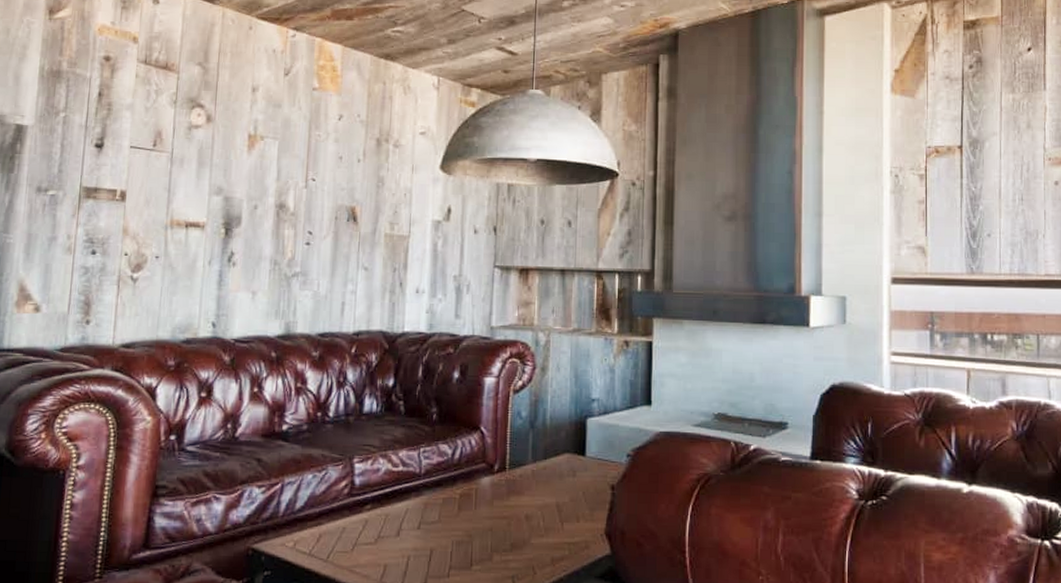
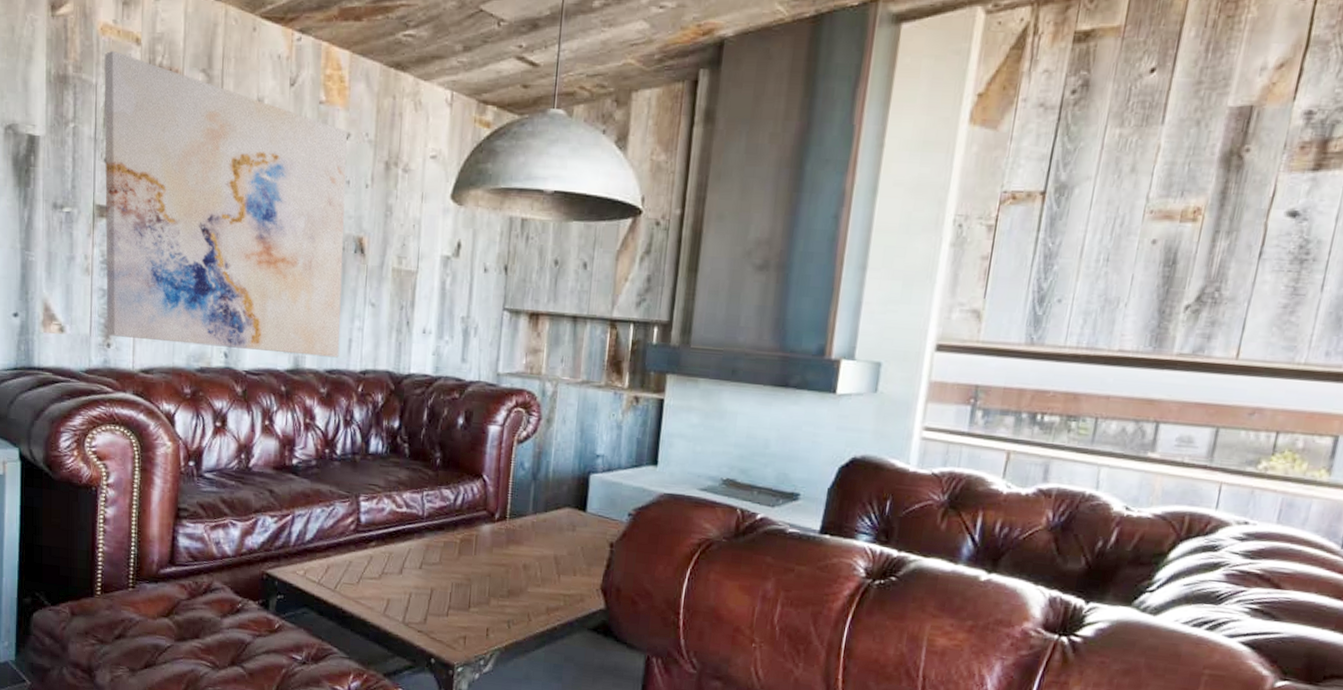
wall art: none [86,48,340,321] -> present [104,50,347,358]

